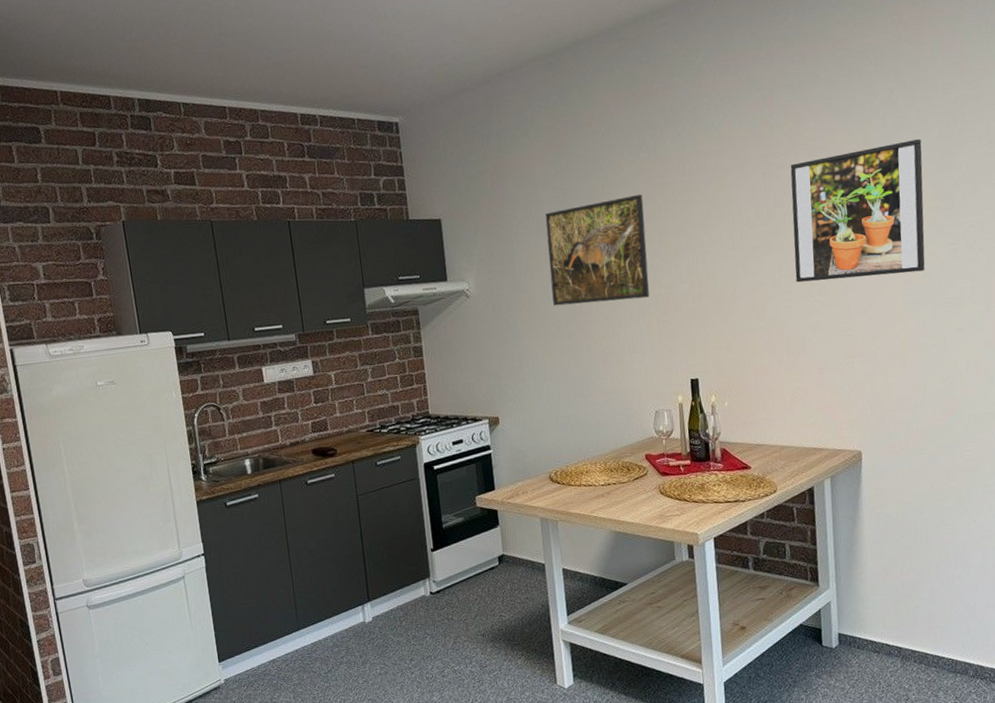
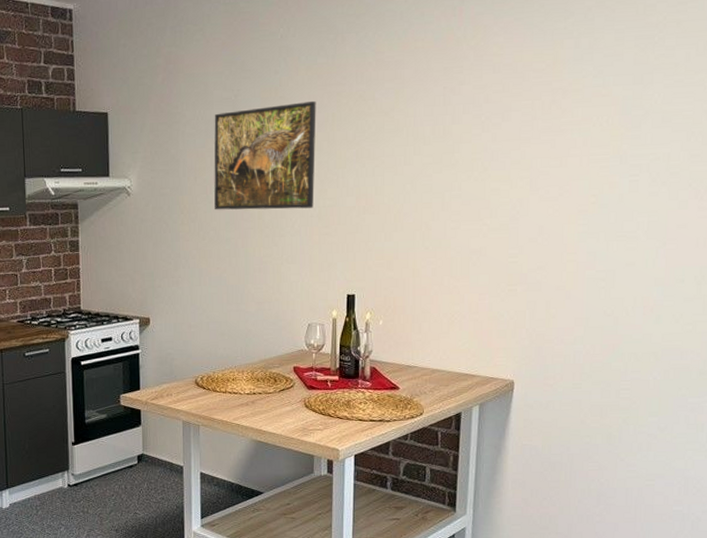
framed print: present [790,138,925,283] -> none [466,62,615,204]

